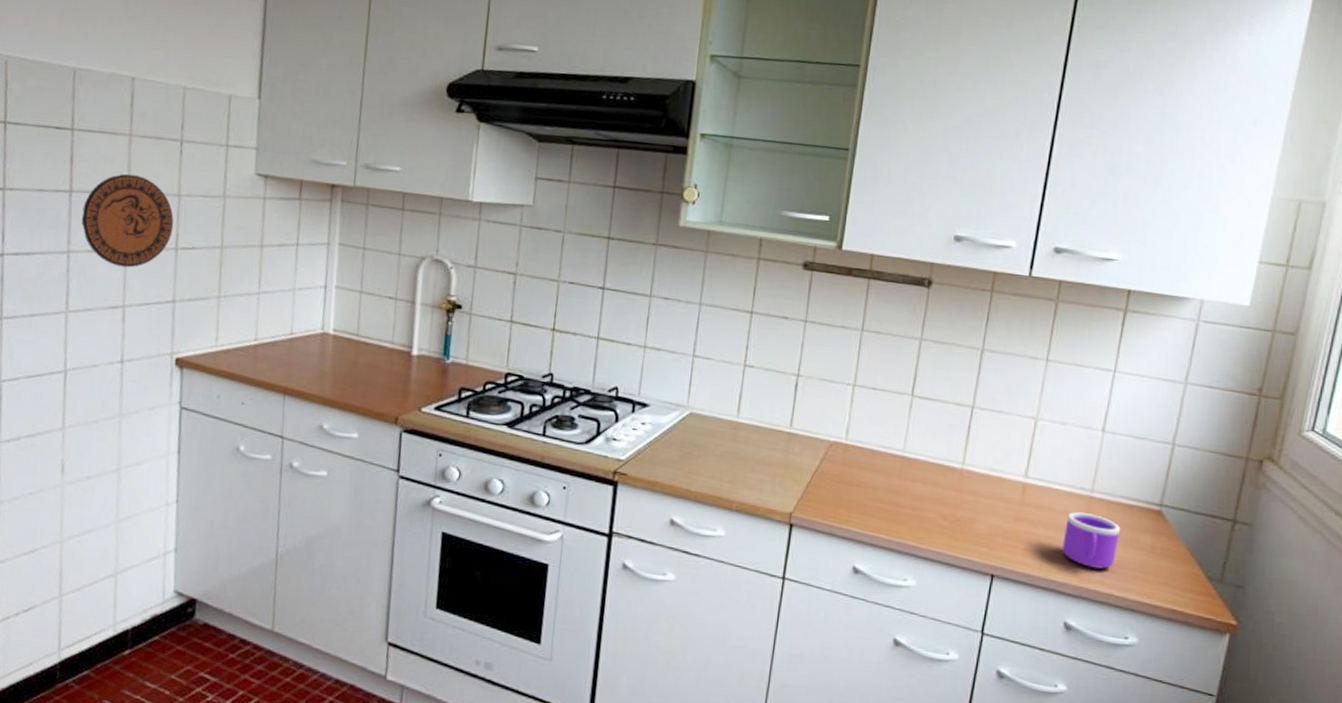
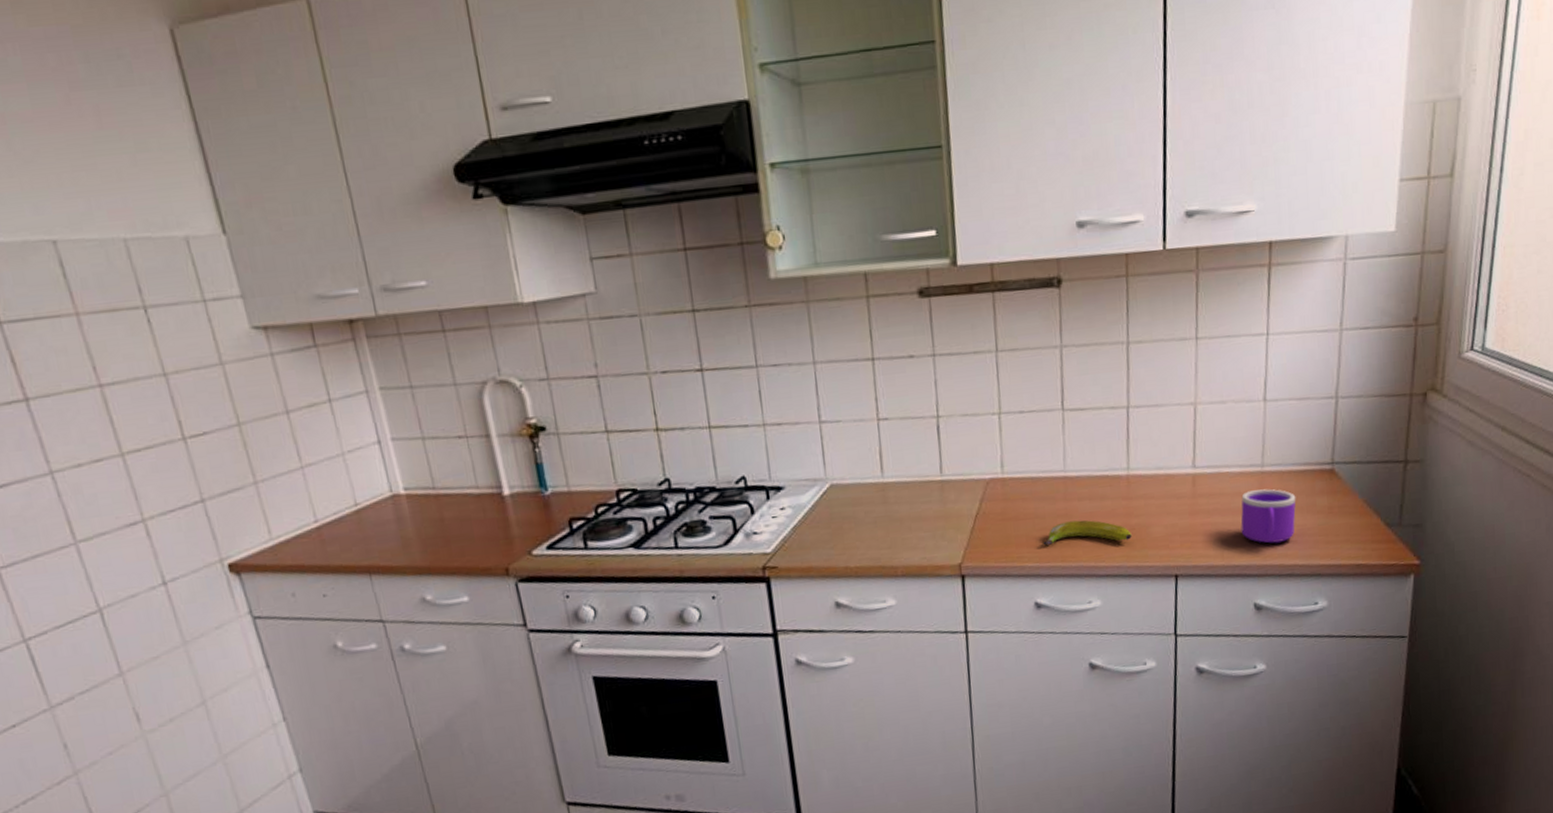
decorative plate: present [81,174,174,268] -> none [48,361,173,476]
banana: none [871,498,956,530] -> present [1043,520,1132,546]

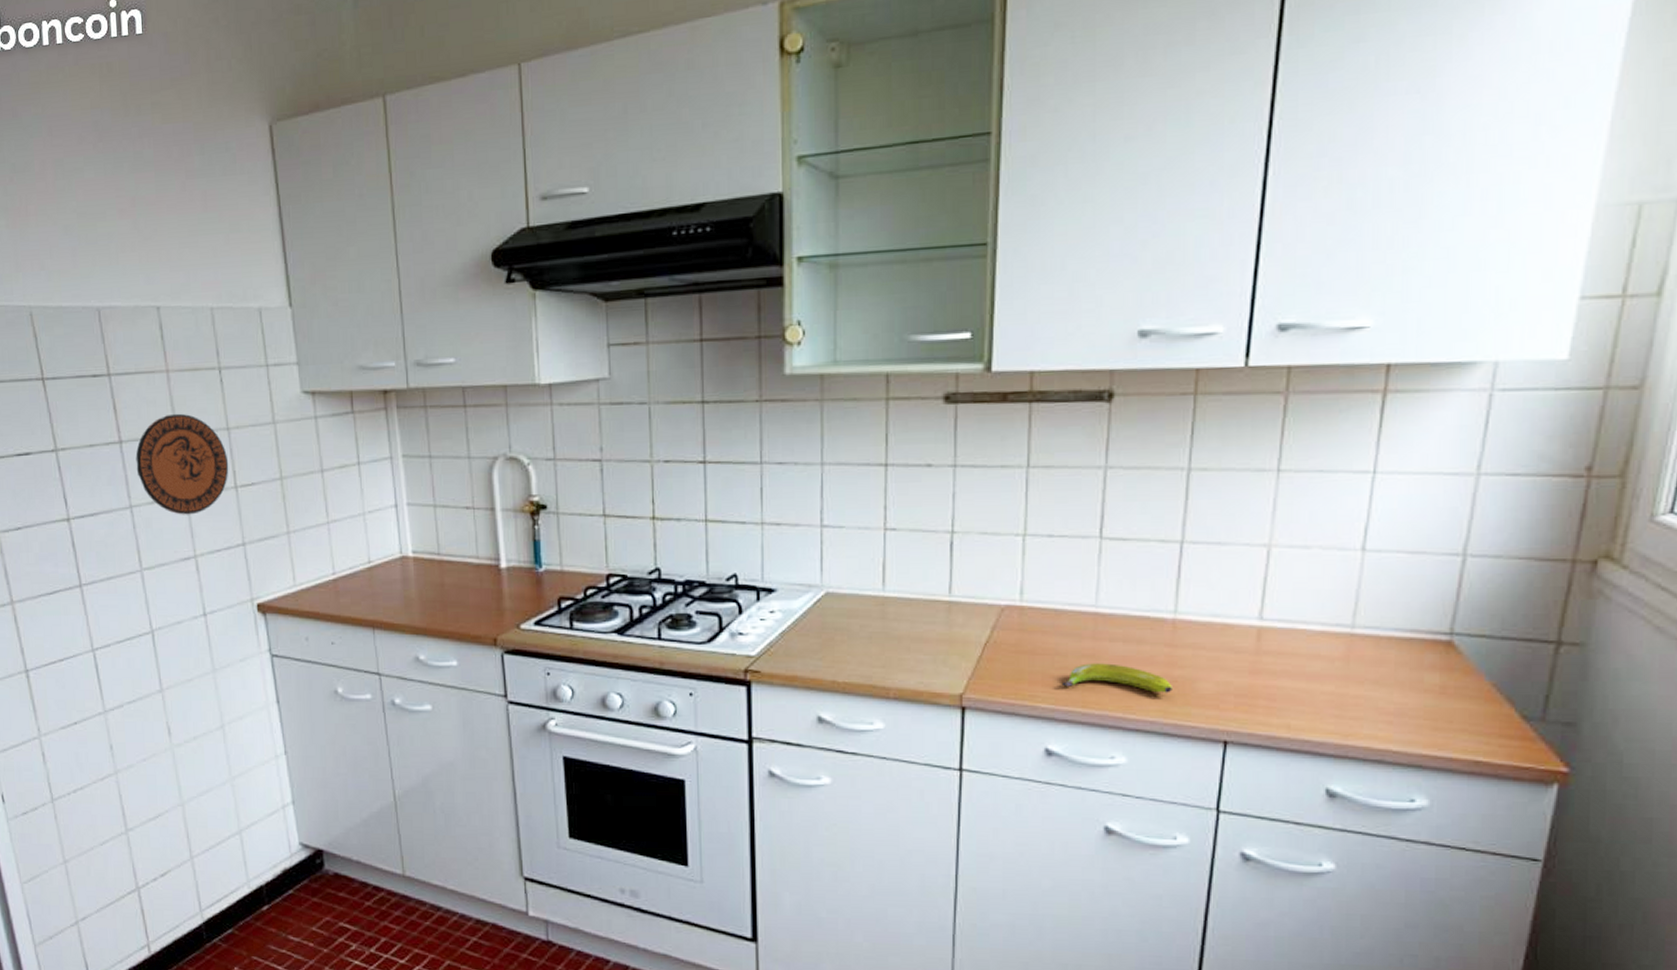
decorative plate: none [48,361,173,476] -> present [135,413,229,515]
mug: present [1240,489,1296,544] -> none [1316,655,1396,720]

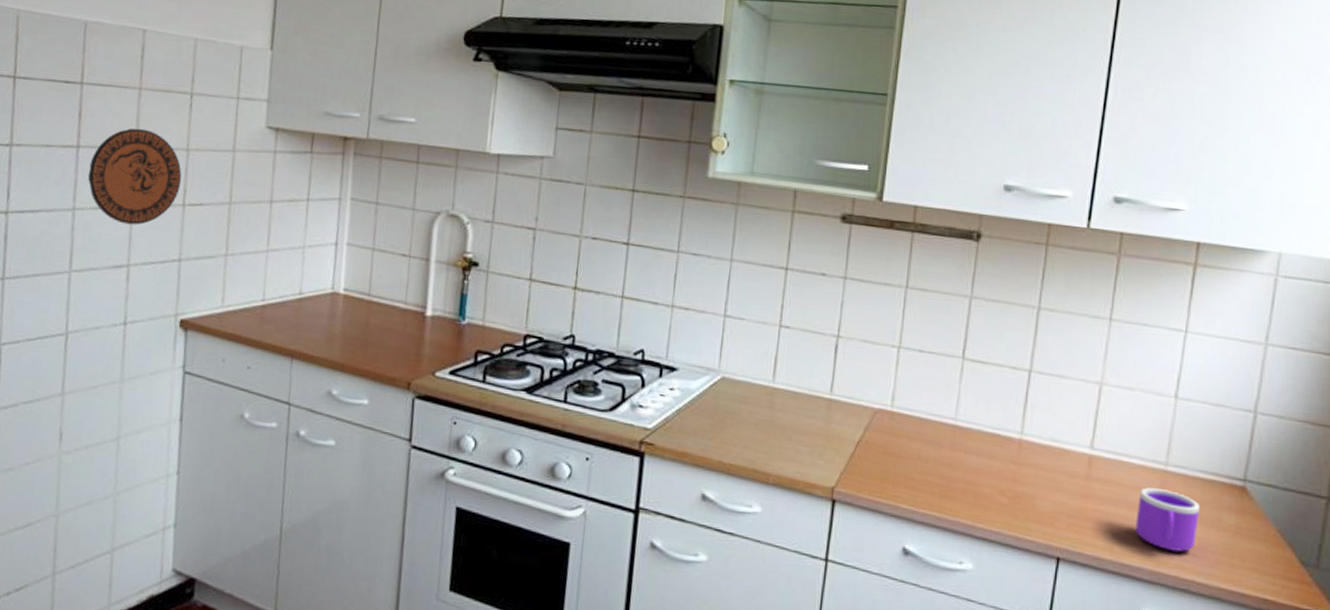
banana: present [1061,663,1172,693] -> none [921,471,1016,507]
mug: none [1316,655,1396,720] -> present [1135,487,1201,552]

